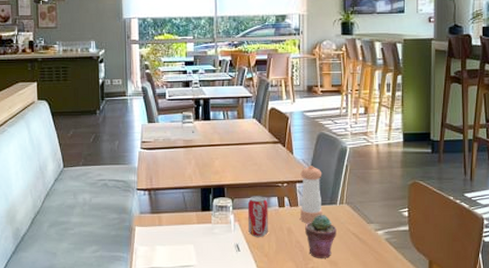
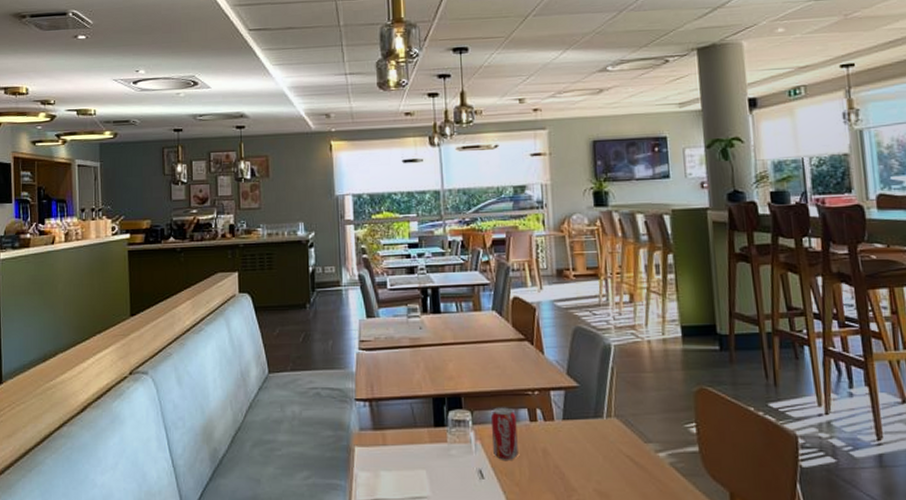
pepper shaker: present [300,166,322,223] -> none [554,368,586,442]
potted succulent: present [305,214,336,258] -> none [564,430,606,489]

